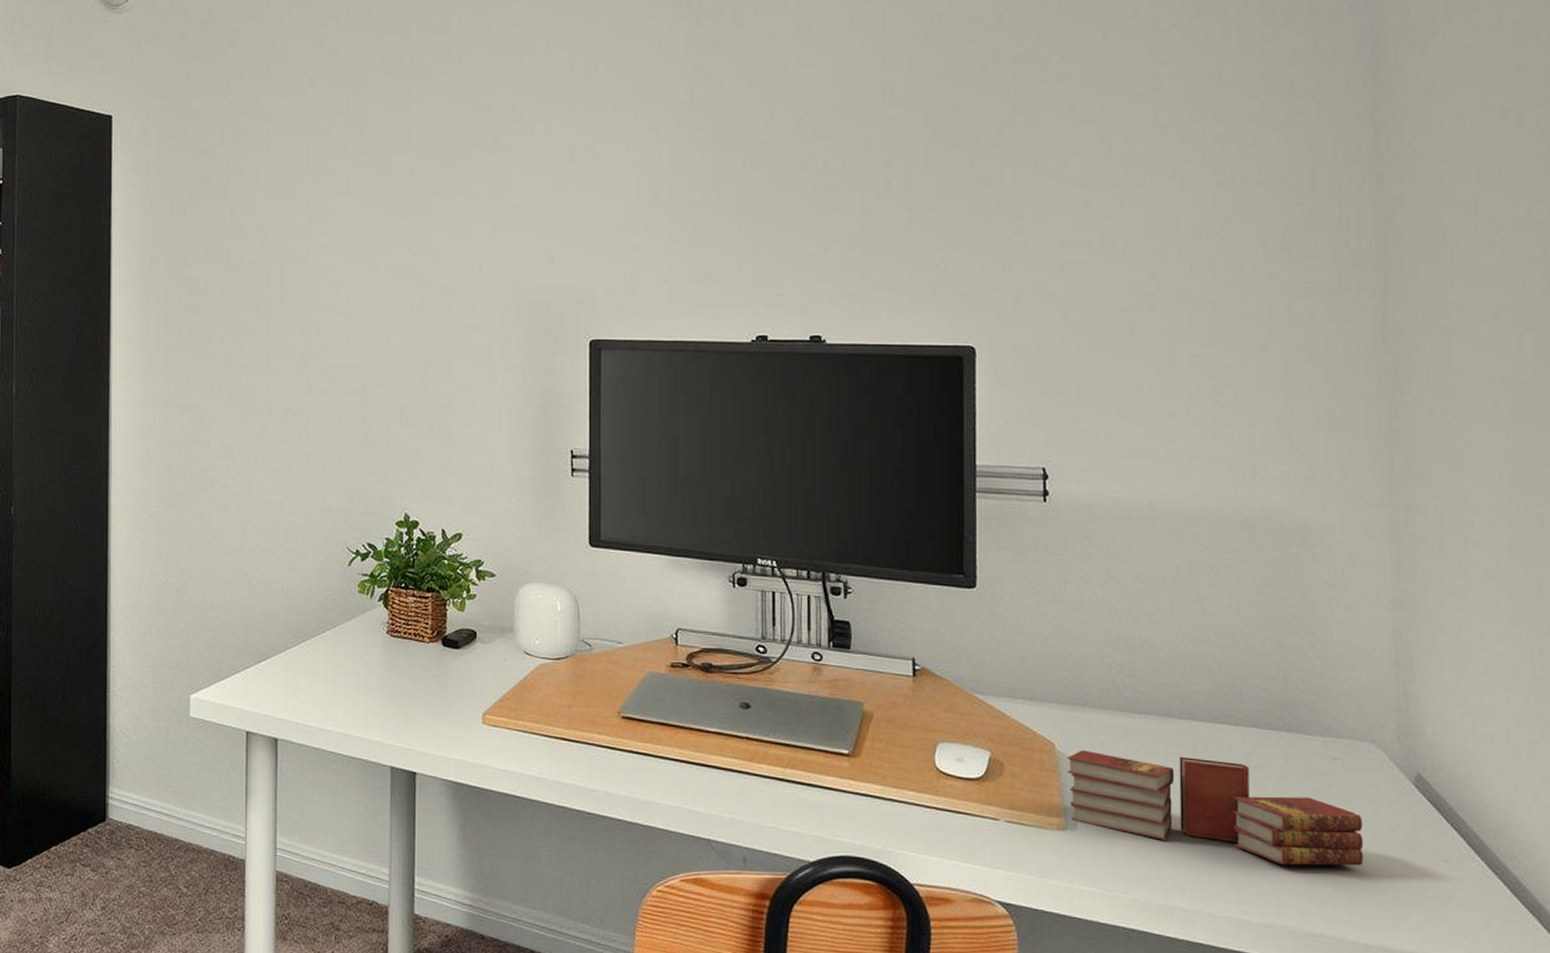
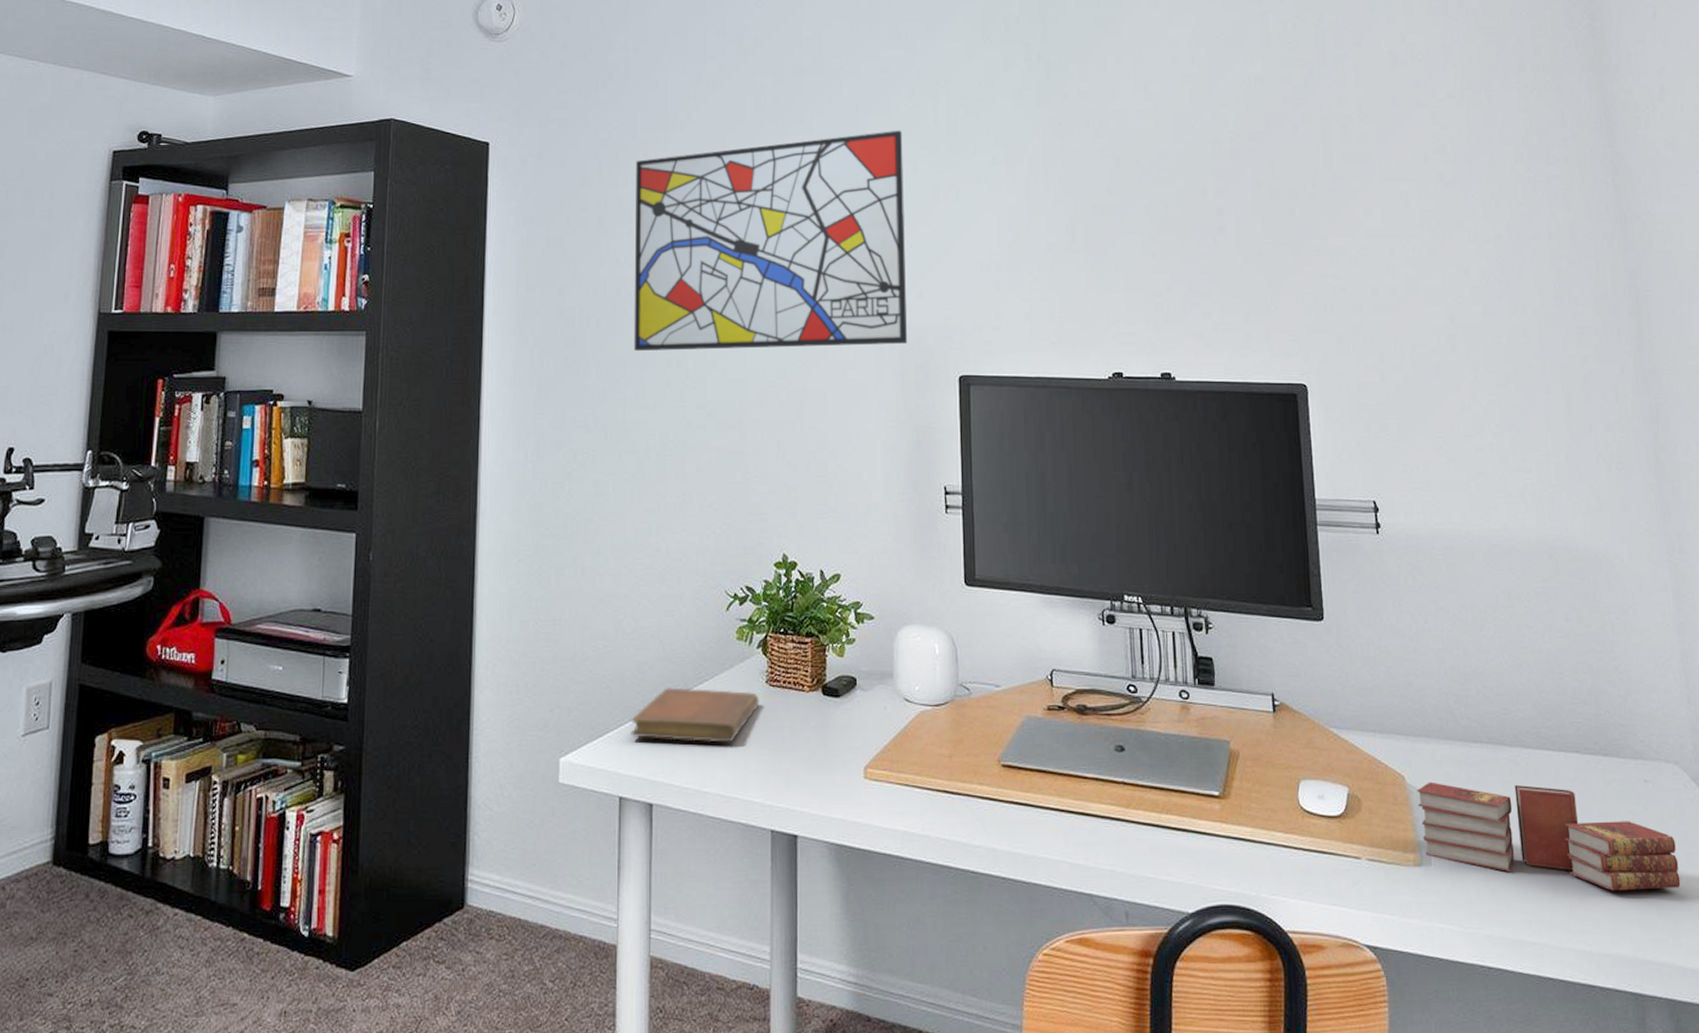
notebook: none [256,635,380,687] -> present [631,687,759,743]
wall art: none [257,88,536,319] -> present [633,130,907,352]

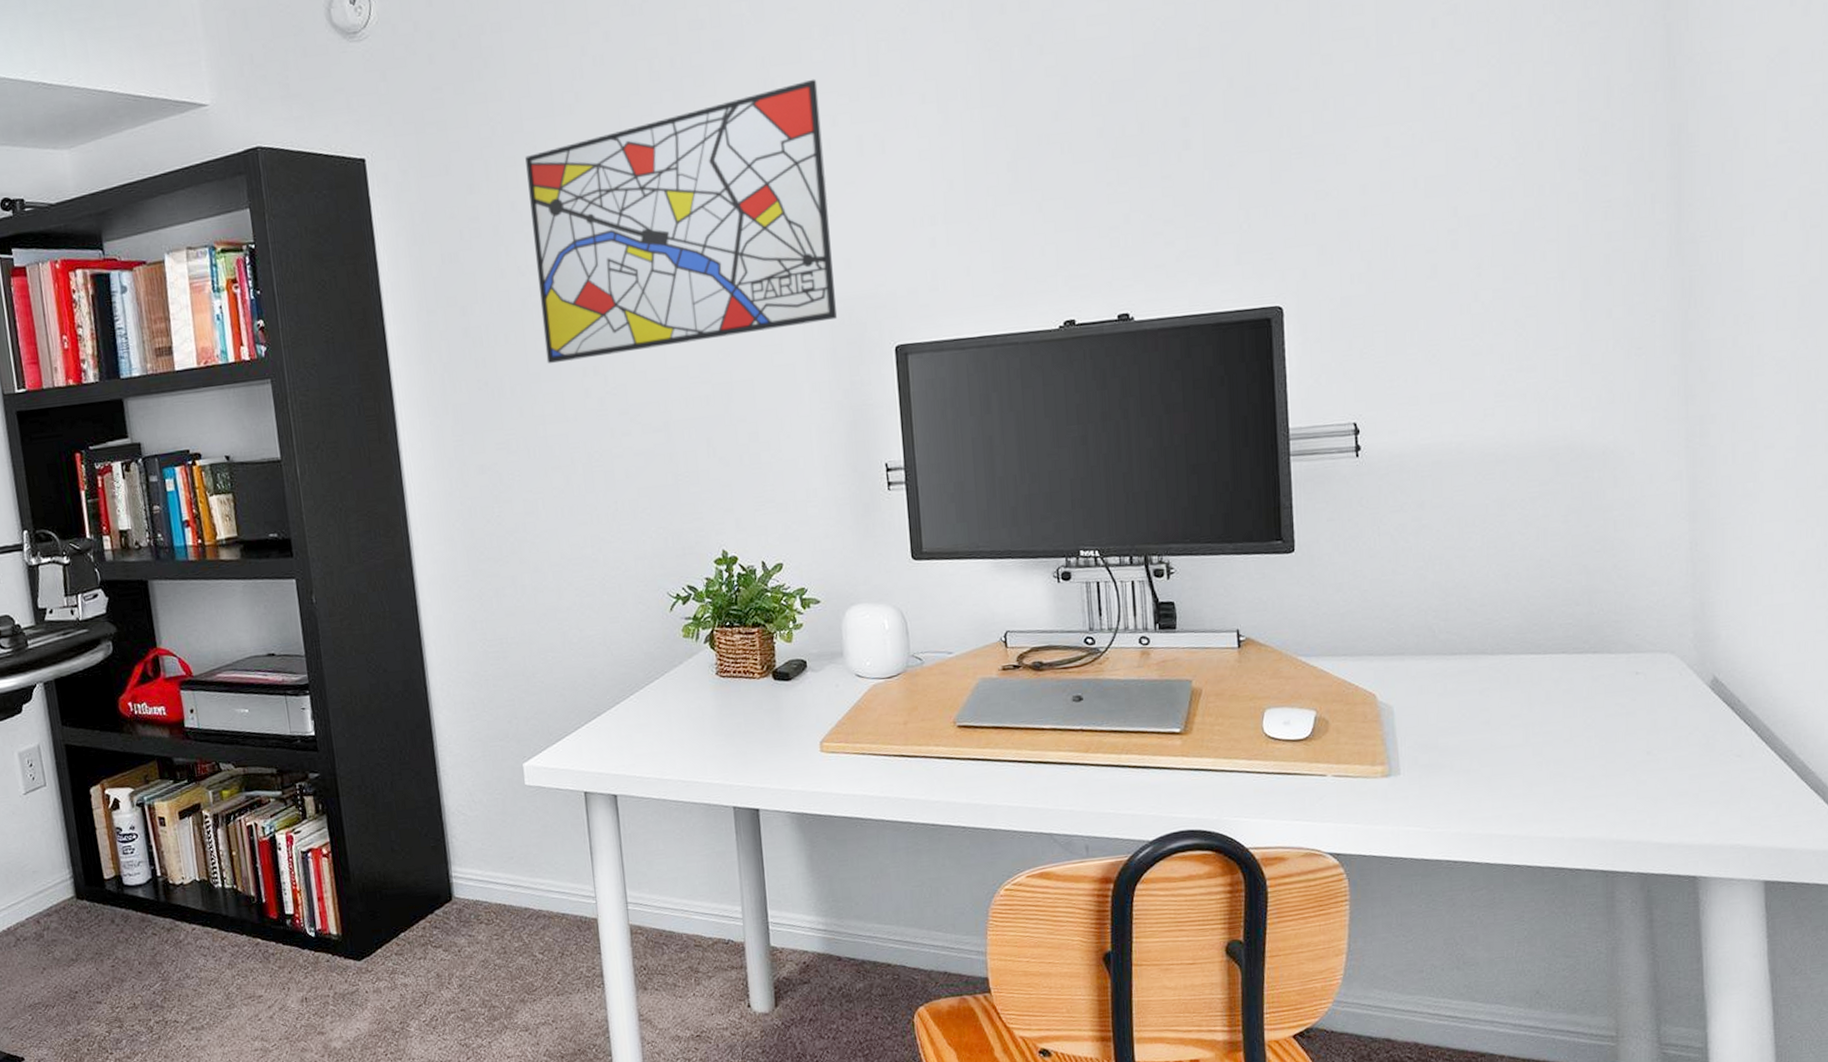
notebook: present [631,687,759,743] -> none [587,685,712,738]
book: present [1416,781,1681,891] -> none [1388,689,1665,781]

